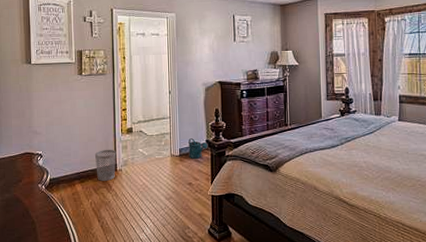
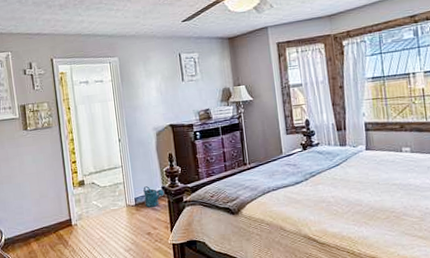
wastebasket: present [94,149,117,181] -> none [47,204,71,238]

